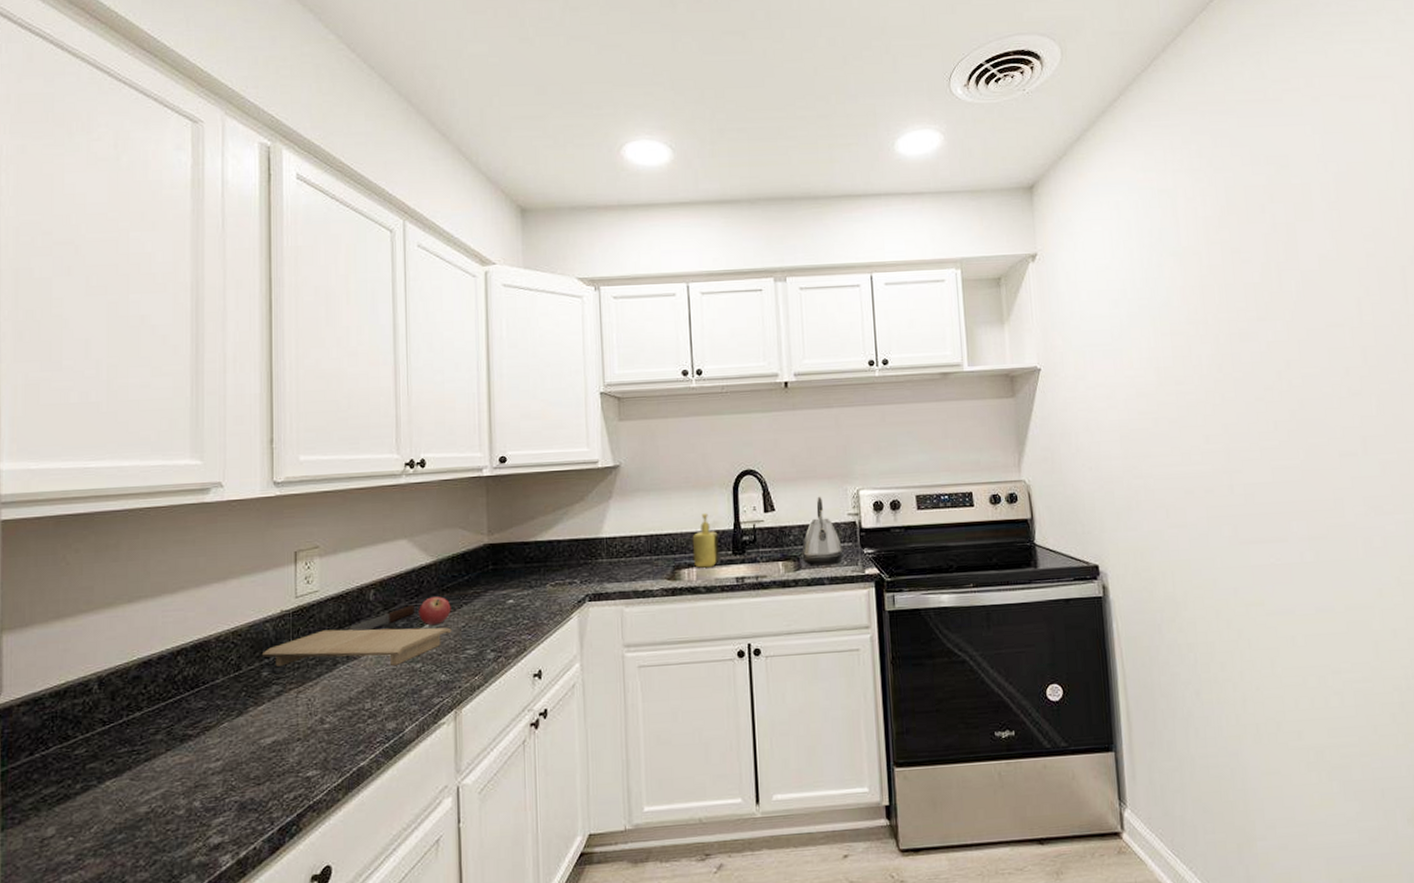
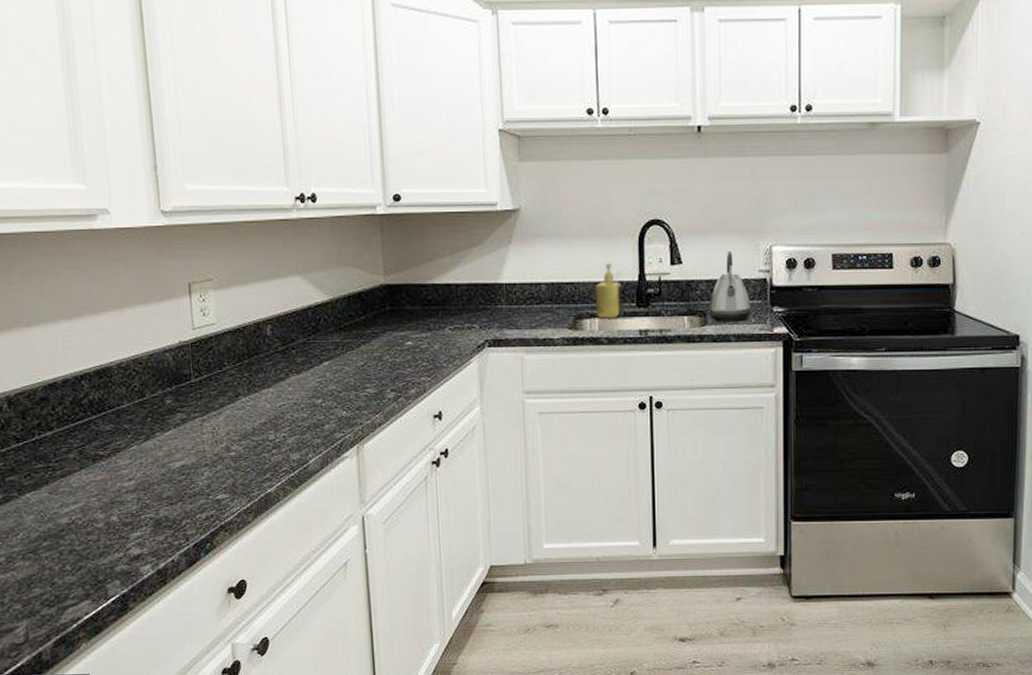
cutting board: present [261,627,452,667] -> none [163,362,351,401]
knife: present [349,605,414,631] -> none [248,342,313,365]
fruit: present [418,596,451,626] -> none [317,335,350,363]

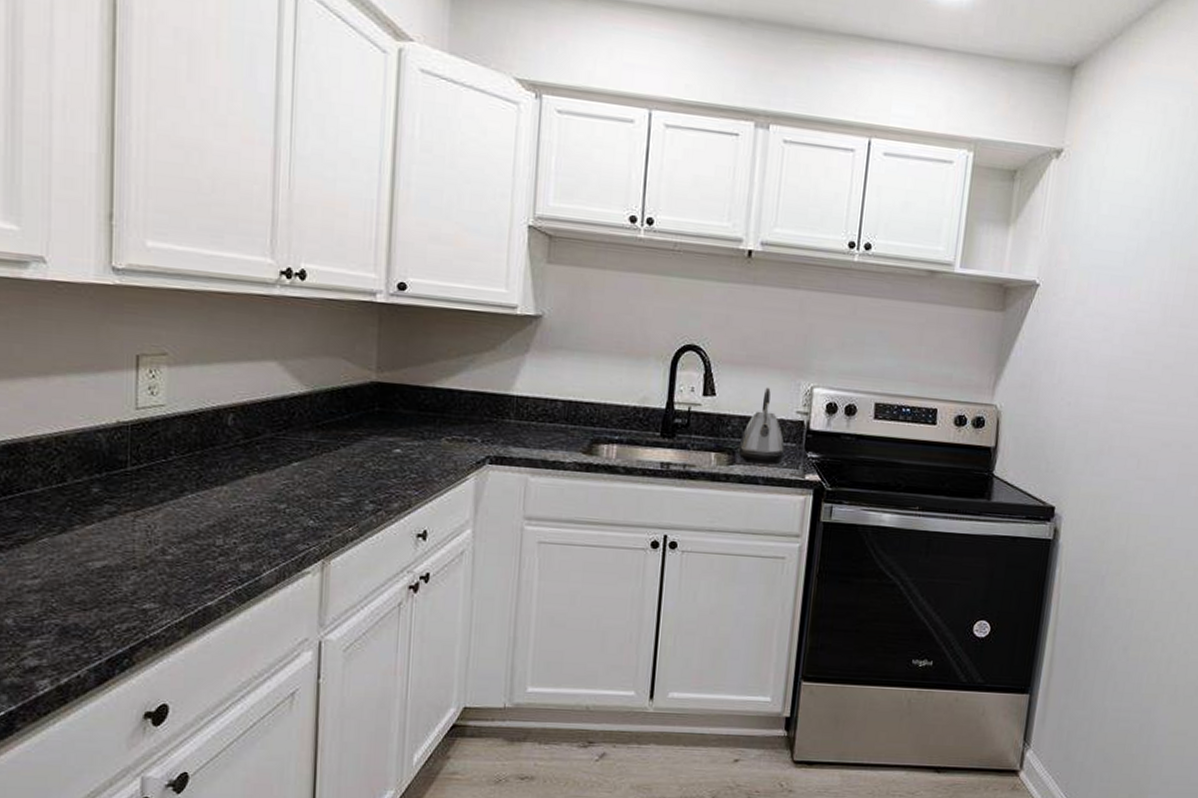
soap dispenser: present [595,263,623,319] -> none [614,386,647,447]

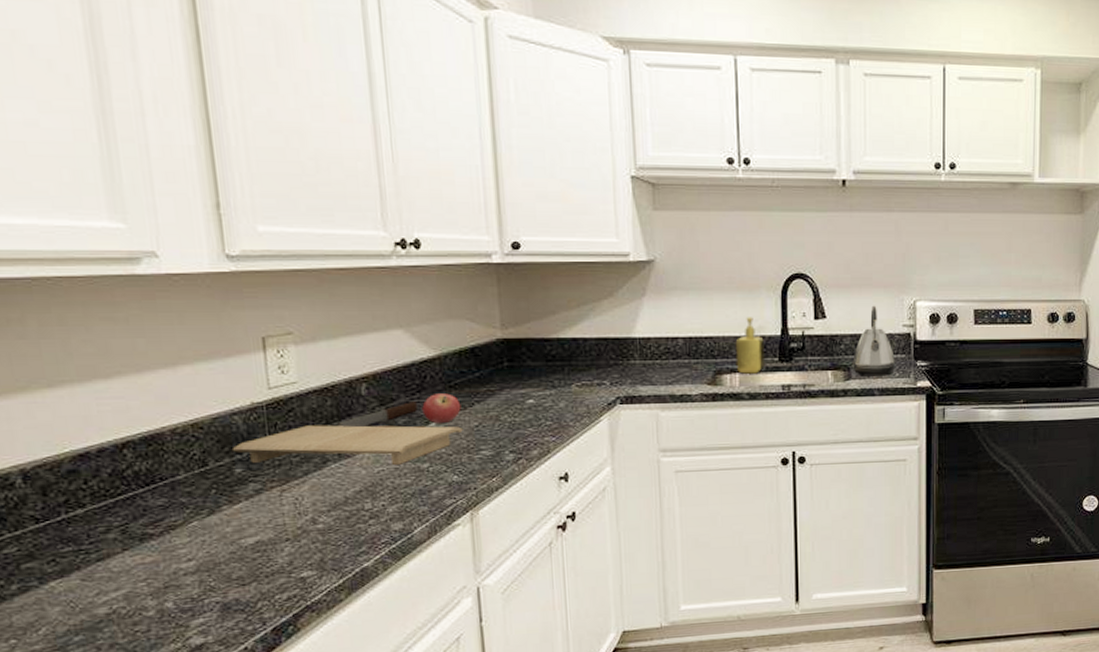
cutting board: none [91,451,325,504] -> present [231,425,463,466]
knife: none [200,438,282,459] -> present [338,402,417,427]
fruit: none [286,432,326,465] -> present [422,393,461,424]
soap dispenser: none [614,386,647,447] -> present [735,317,765,374]

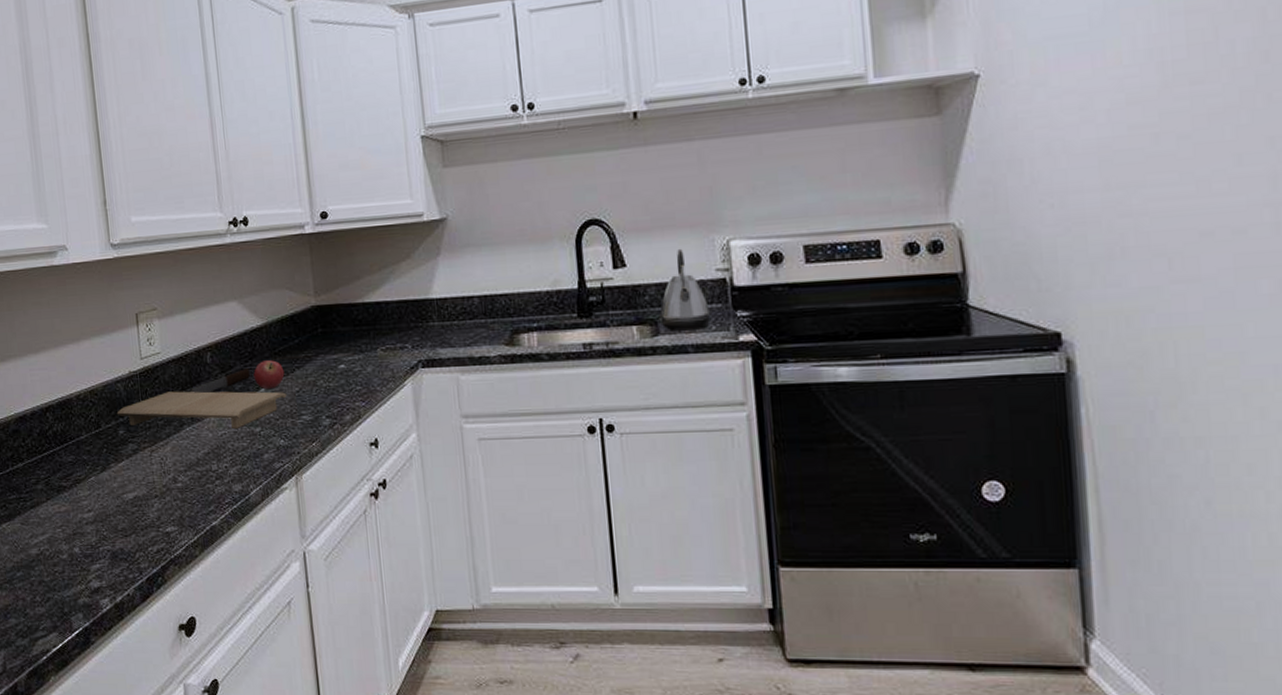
soap dispenser: present [735,317,765,374] -> none [531,270,563,333]

